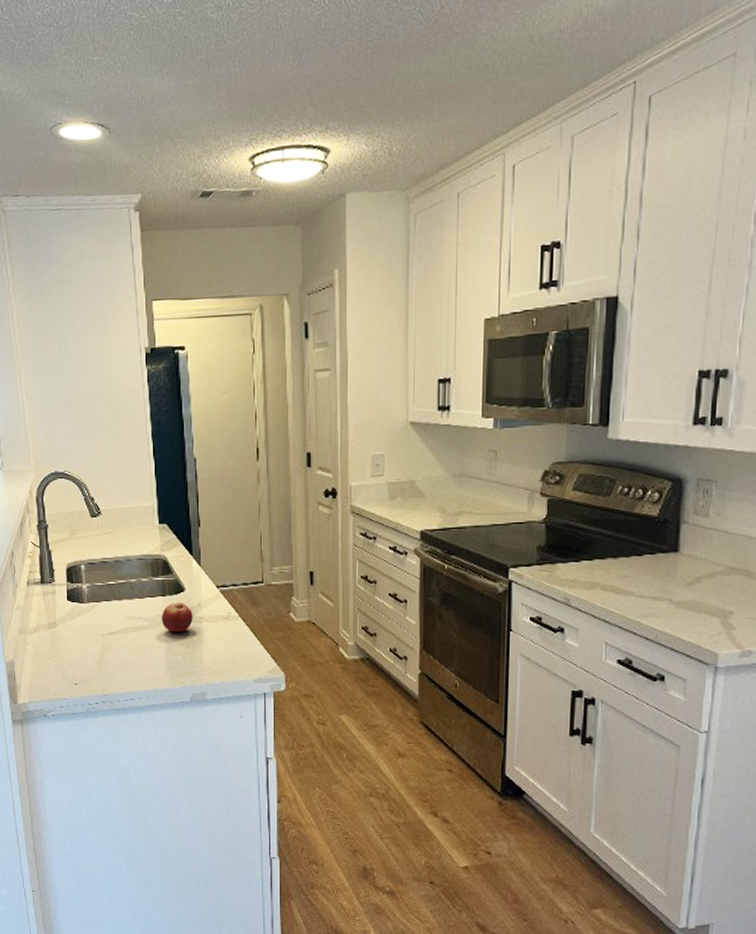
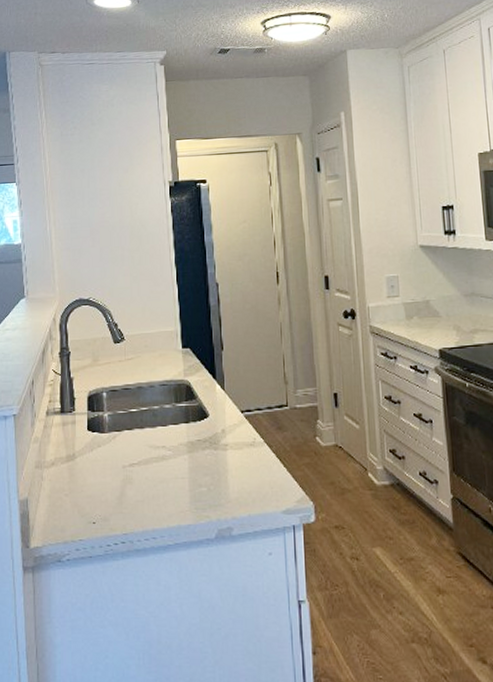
fruit: present [161,602,193,633] -> none [184,428,217,462]

